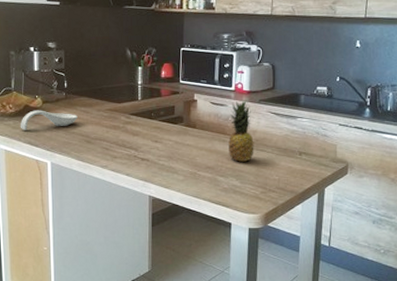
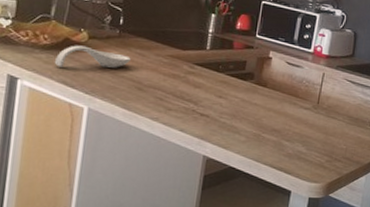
fruit: present [228,100,254,162] -> none [298,64,327,128]

